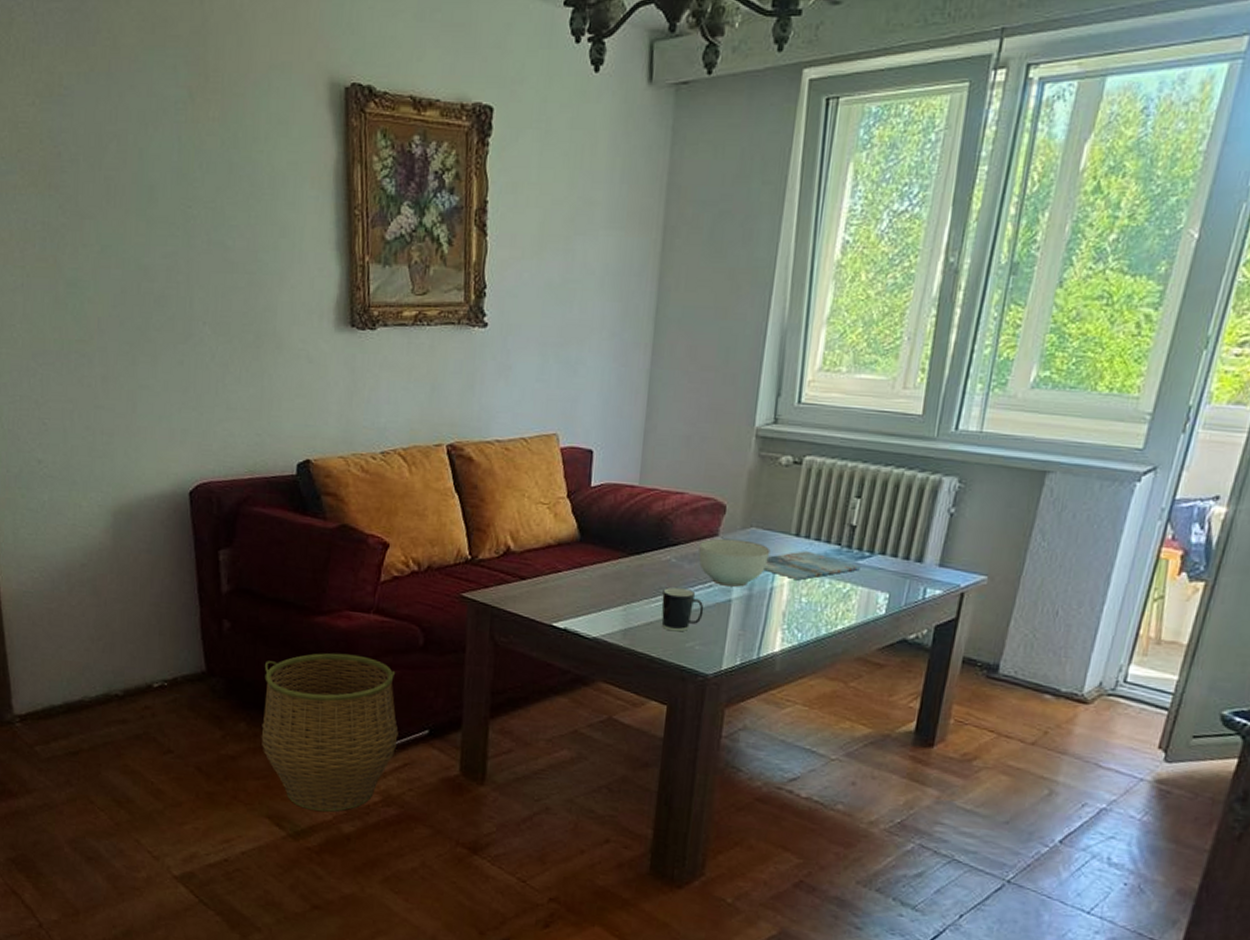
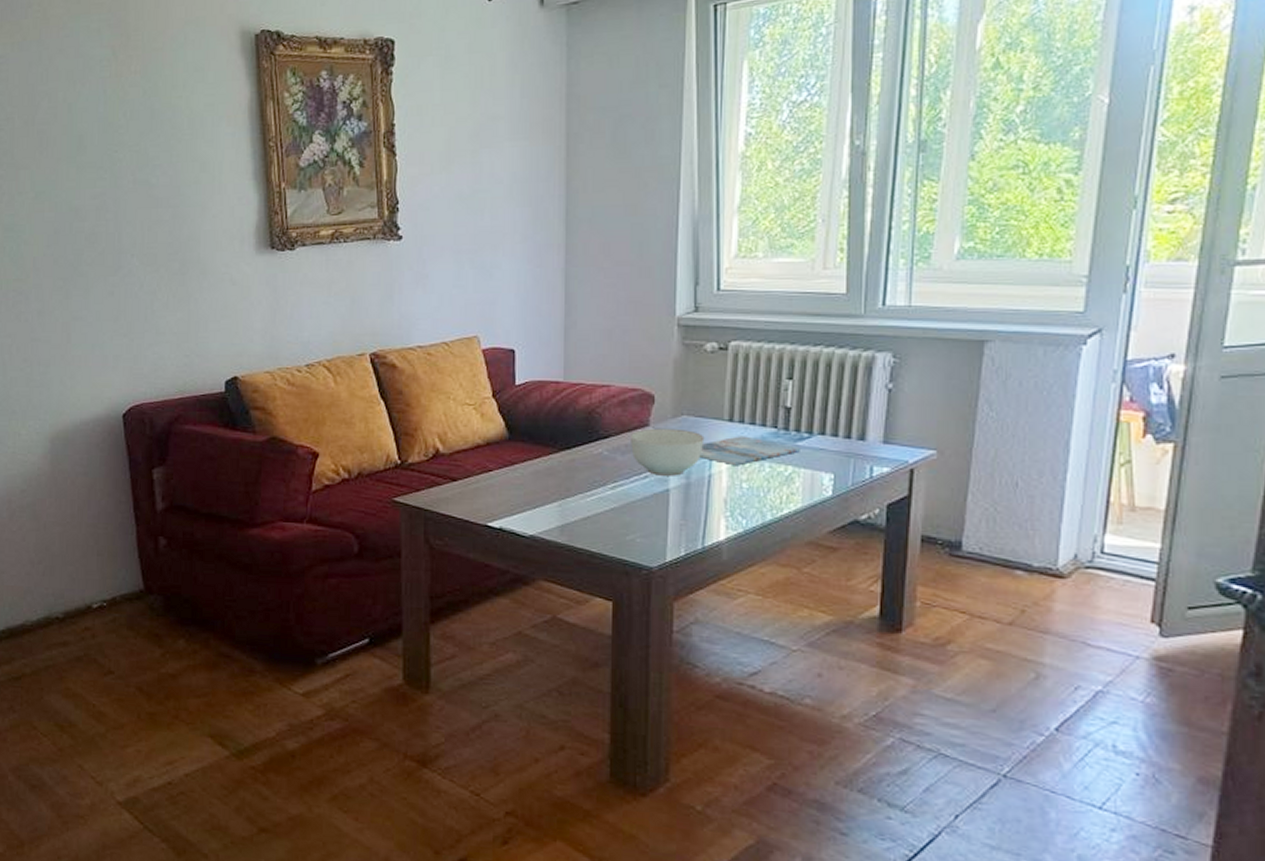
basket: present [261,653,399,812] -> none [200,564,338,728]
mug: present [661,587,704,632] -> none [597,479,642,525]

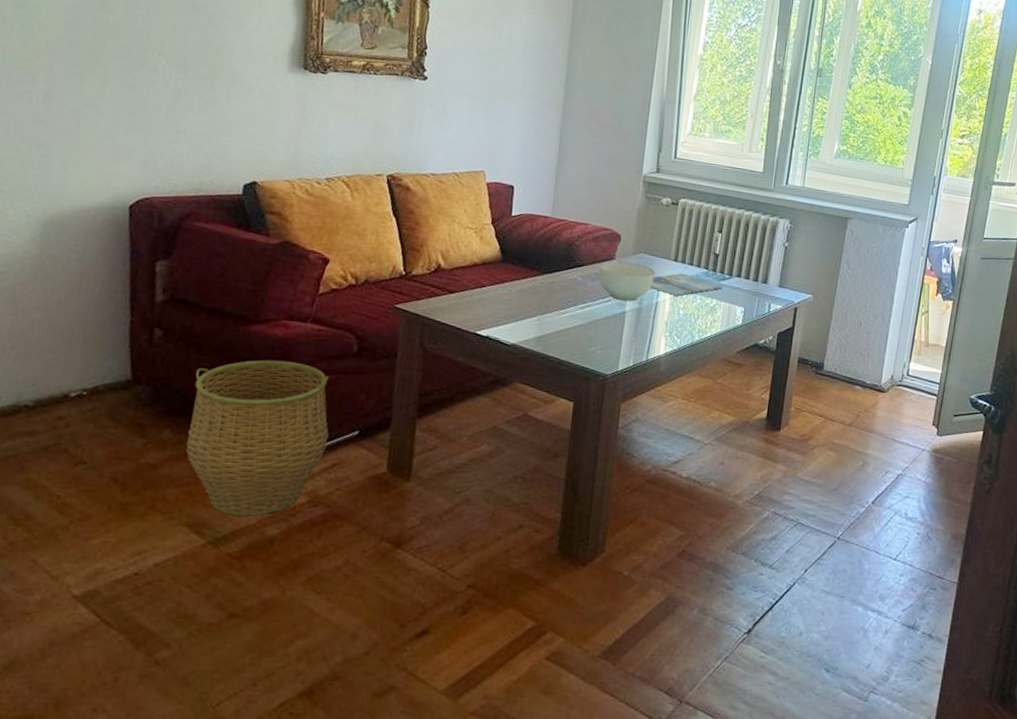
basket: none [200,564,338,728] -> present [186,359,329,516]

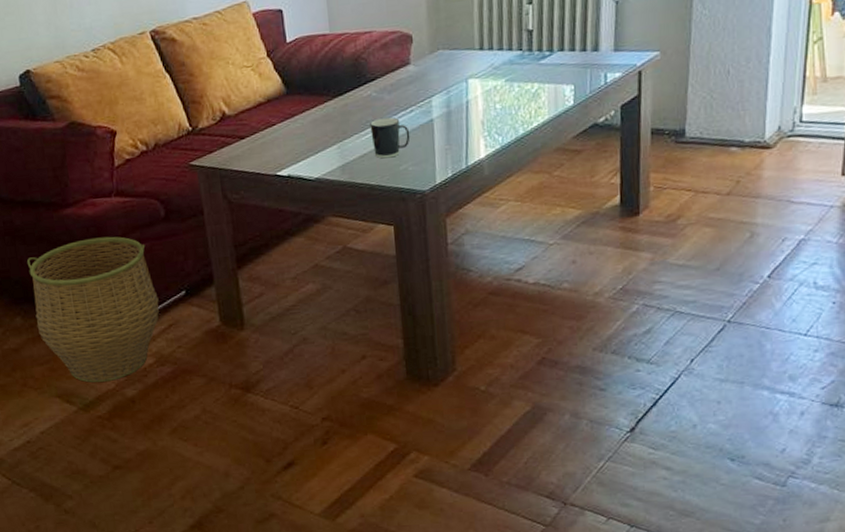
mug: none [569,301,604,339] -> present [370,117,410,159]
bowl: present [599,261,656,301] -> none [393,63,460,108]
magazine: present [650,273,724,297] -> none [456,61,545,90]

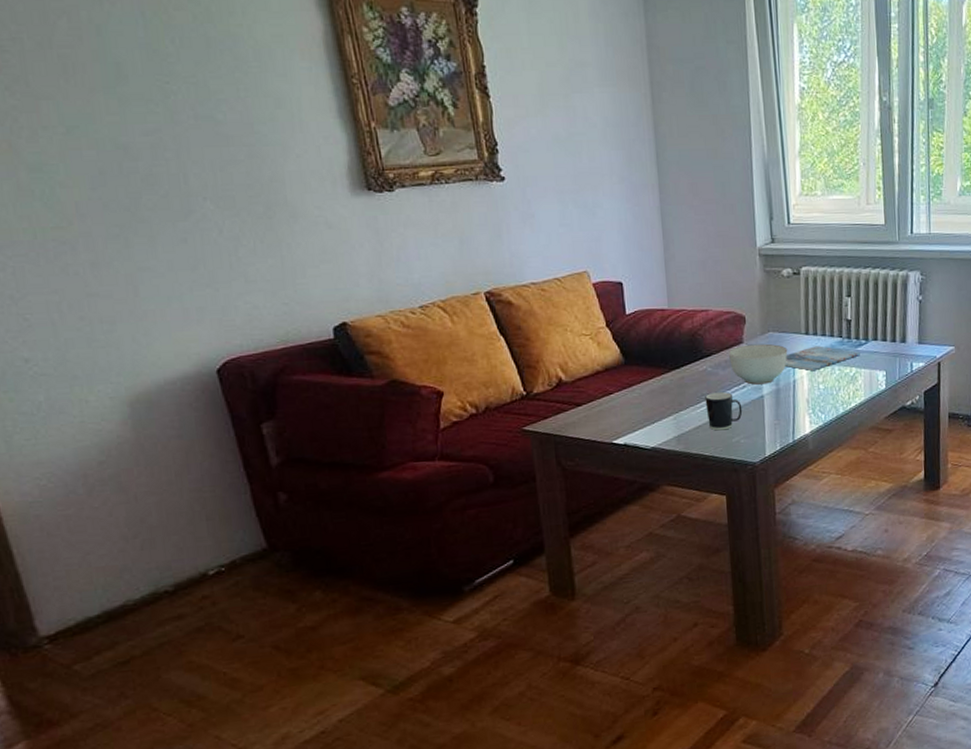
basket: present [27,236,159,383] -> none [332,502,484,662]
bowl: none [393,63,460,108] -> present [728,343,788,385]
magazine: none [456,61,545,90] -> present [785,345,861,372]

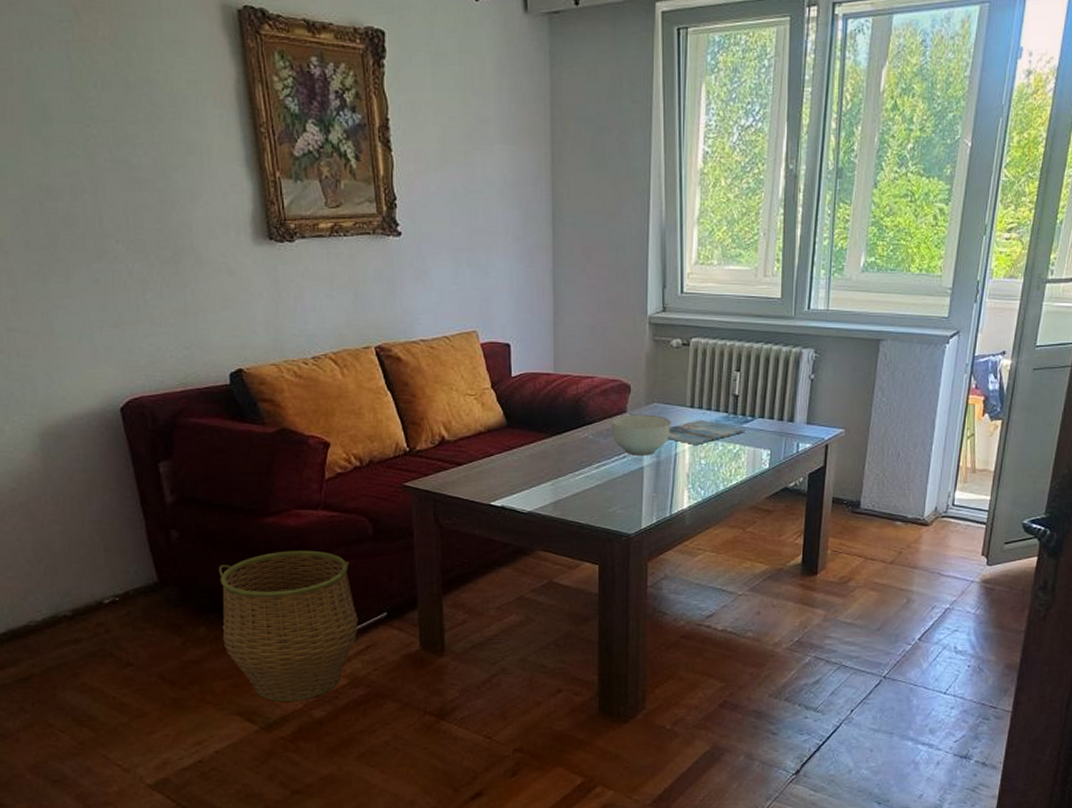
basket: none [332,502,484,662] -> present [219,550,358,701]
mug: present [705,391,743,431] -> none [584,460,621,499]

